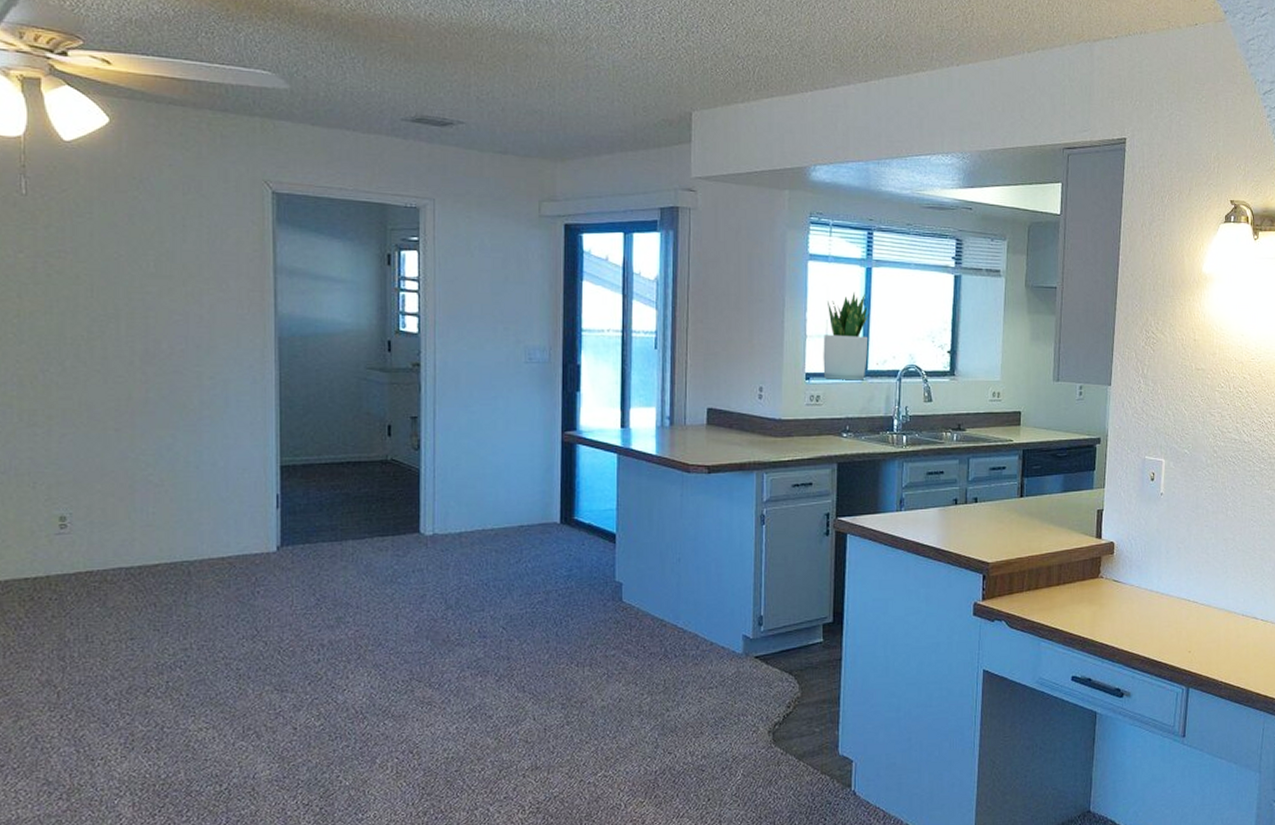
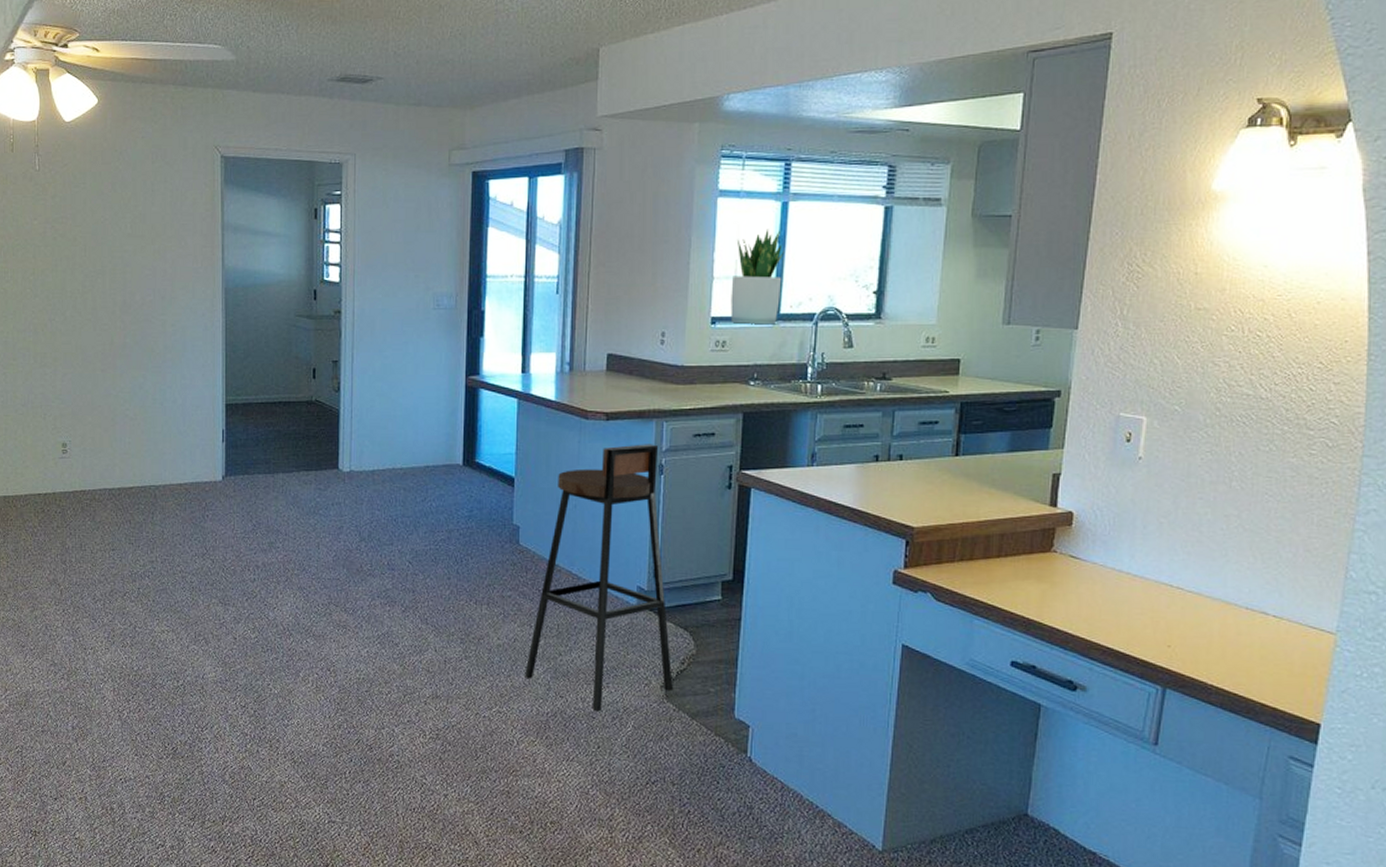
bar stool: none [631,495,780,764] -> present [525,444,673,712]

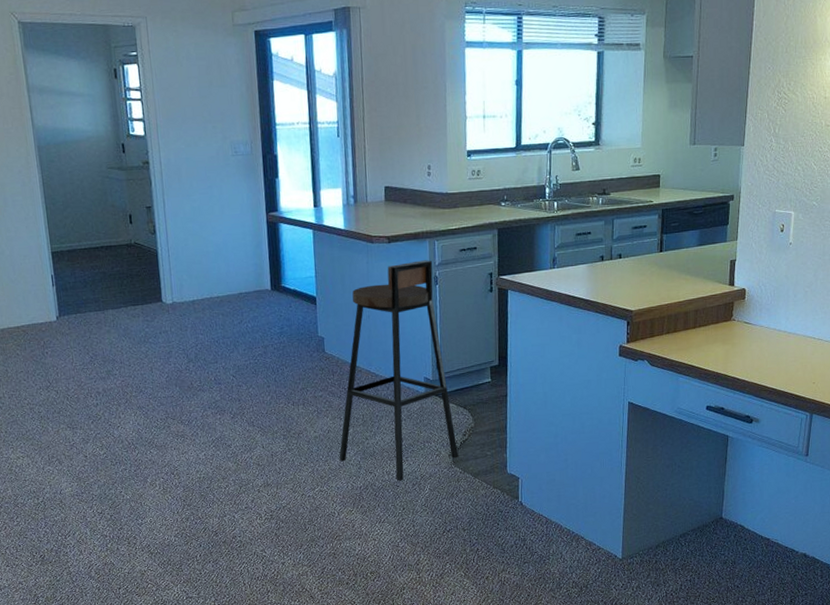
planter: present [730,228,784,325] -> none [481,73,521,156]

